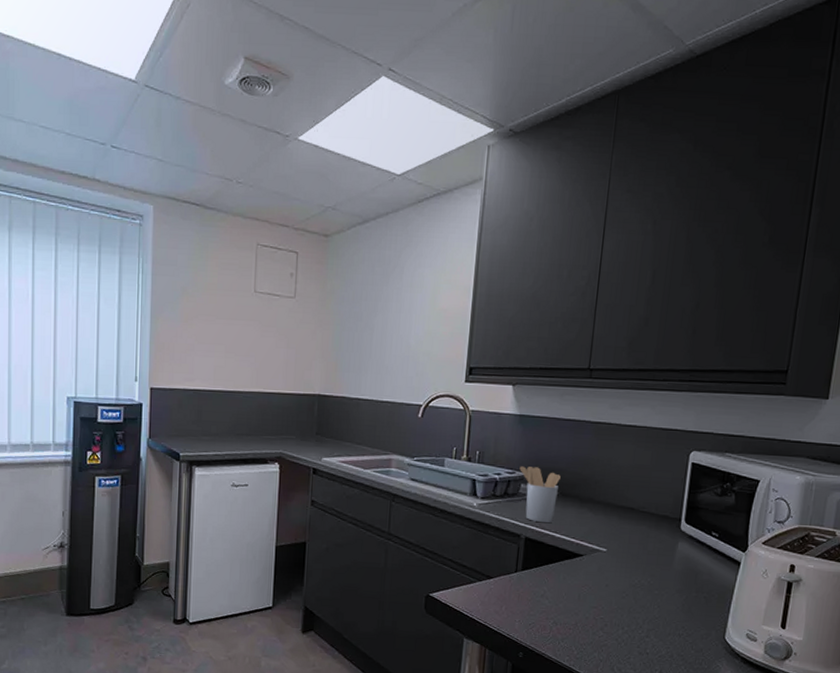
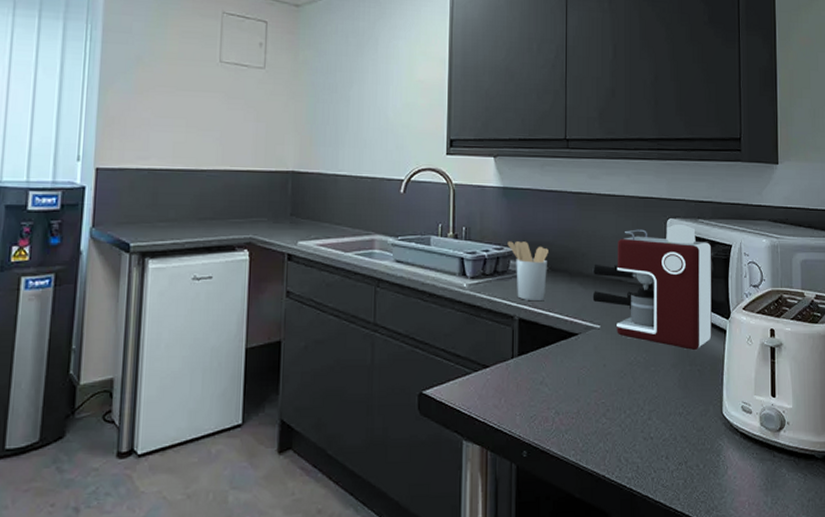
coffee maker: none [601,456,737,579] -> present [592,224,712,351]

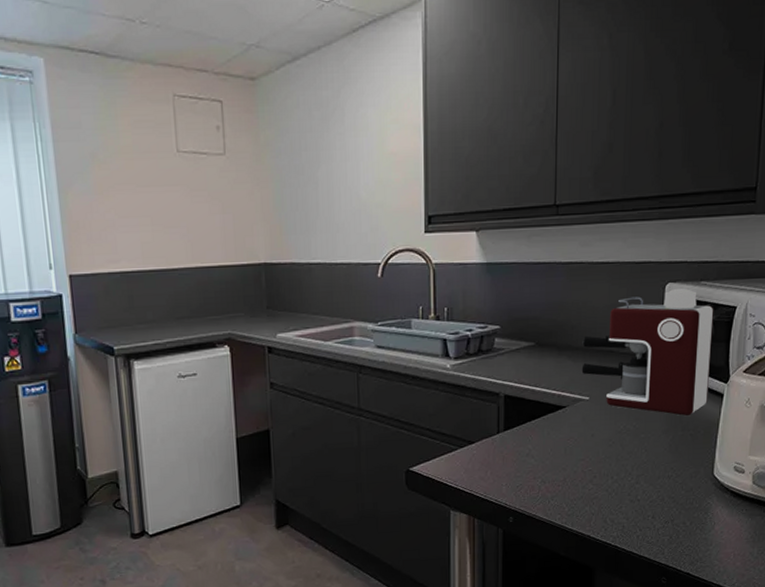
utensil holder: present [507,241,548,300] -> none [492,318,535,377]

